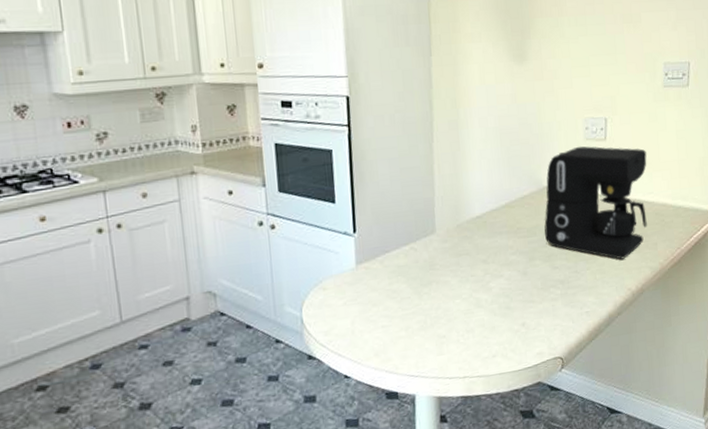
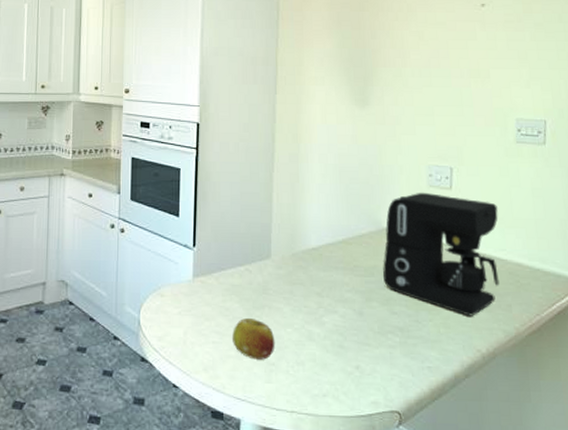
fruit: none [401,295,445,336] -> present [232,317,276,360]

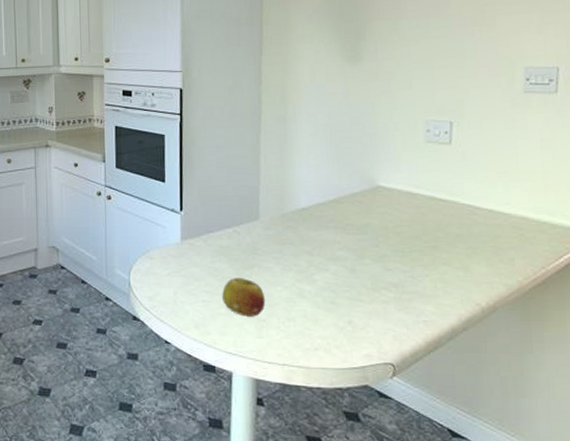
coffee maker: present [383,192,499,316] -> none [376,148,502,271]

